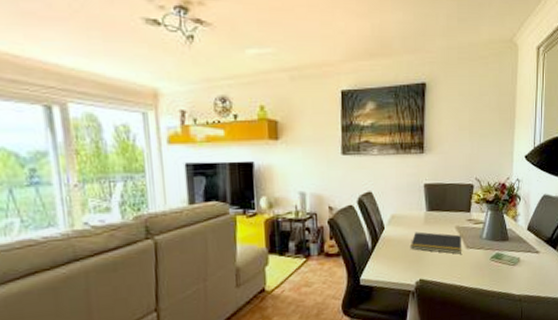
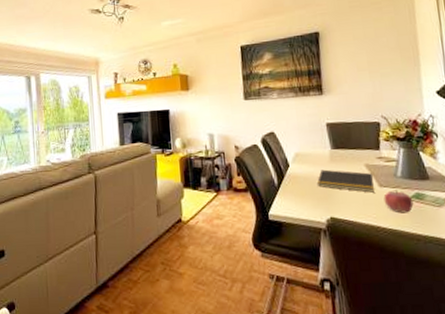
fruit: none [469,251,493,273] -> present [383,190,414,213]

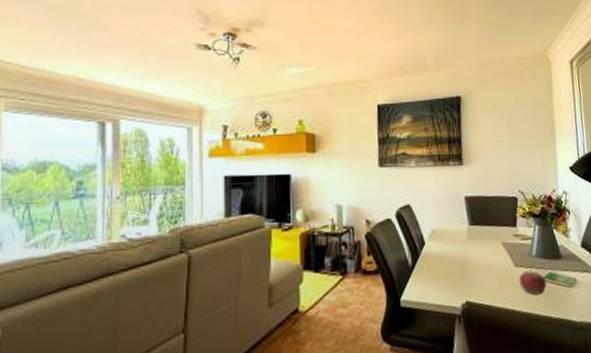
notepad: present [317,169,374,193] -> none [454,248,510,273]

